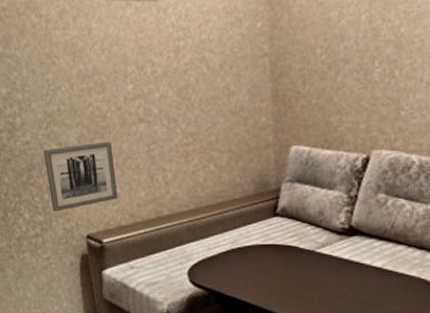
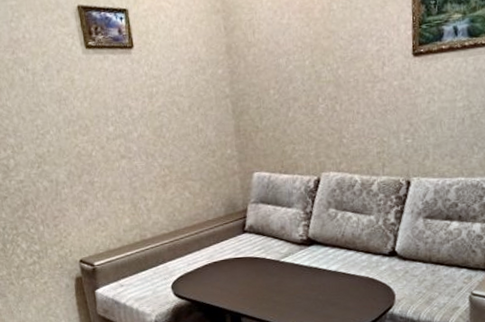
wall art: present [43,141,118,211] -> none [36,176,106,241]

